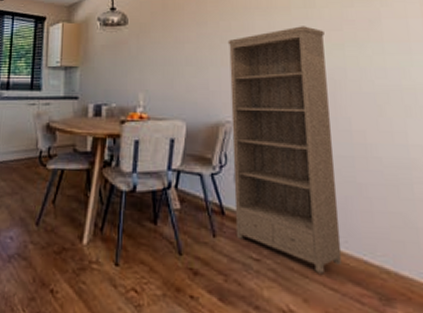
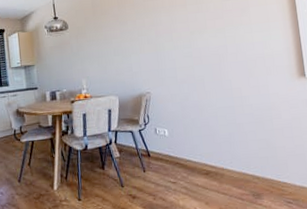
bookshelf: present [227,26,343,274] -> none [143,17,229,186]

